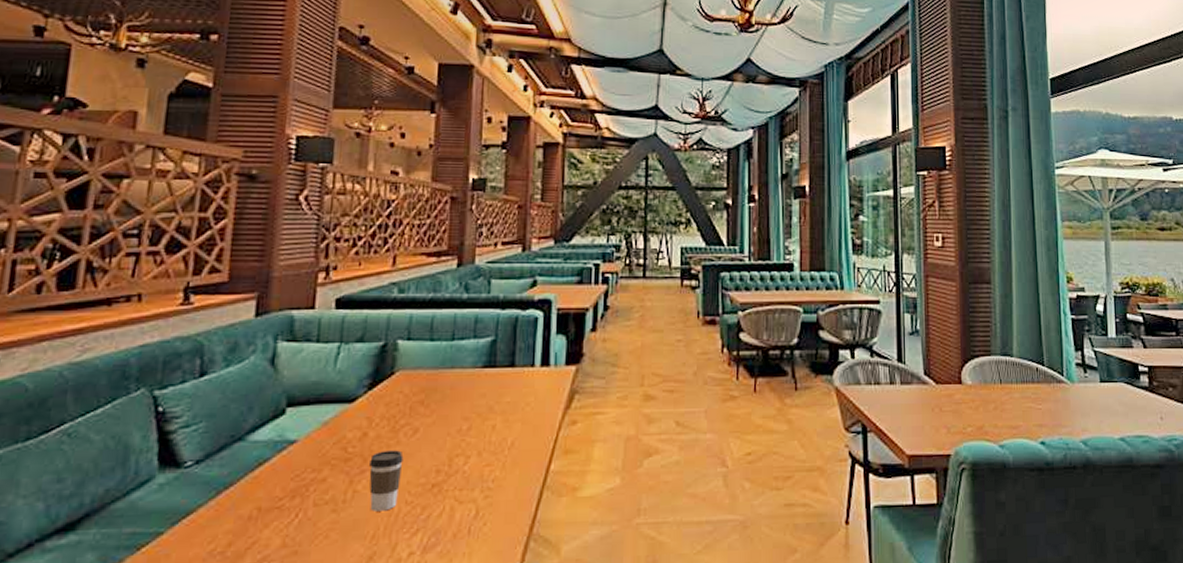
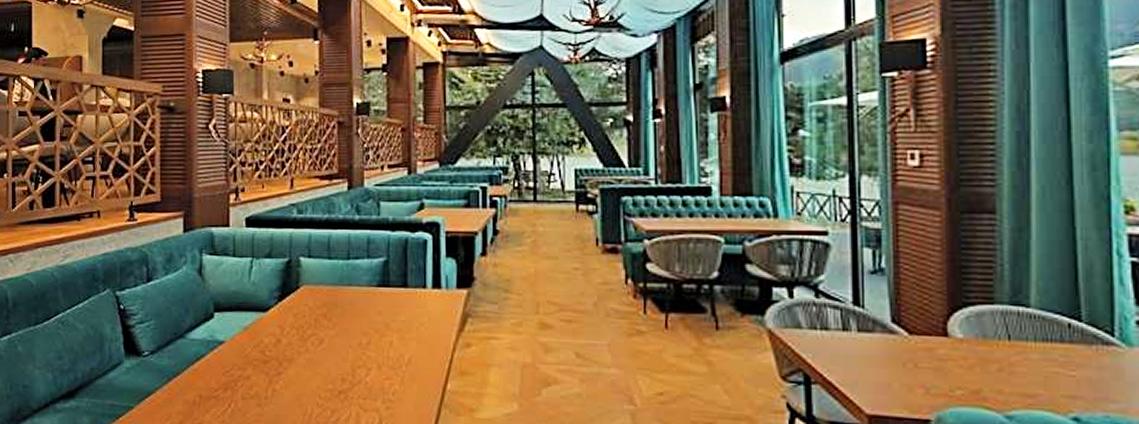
coffee cup: present [369,450,404,511] -> none [284,356,312,410]

